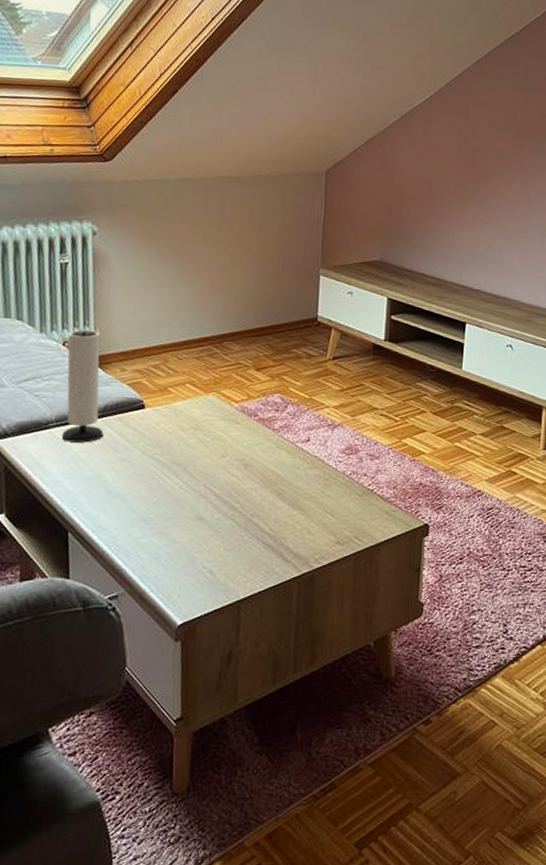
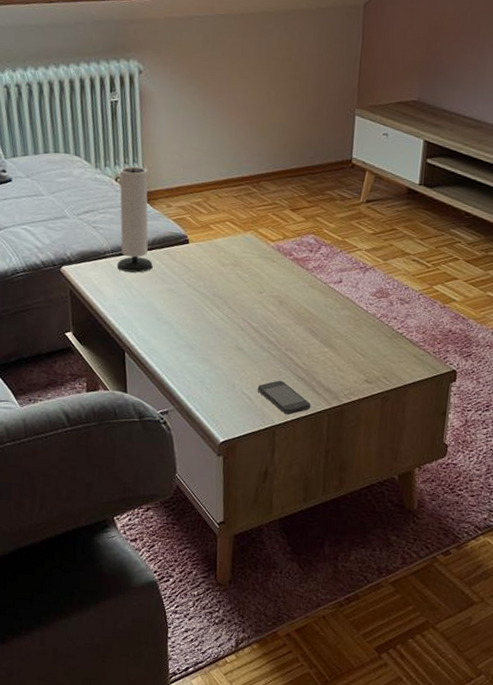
smartphone: none [220,549,280,586] -> present [257,380,312,415]

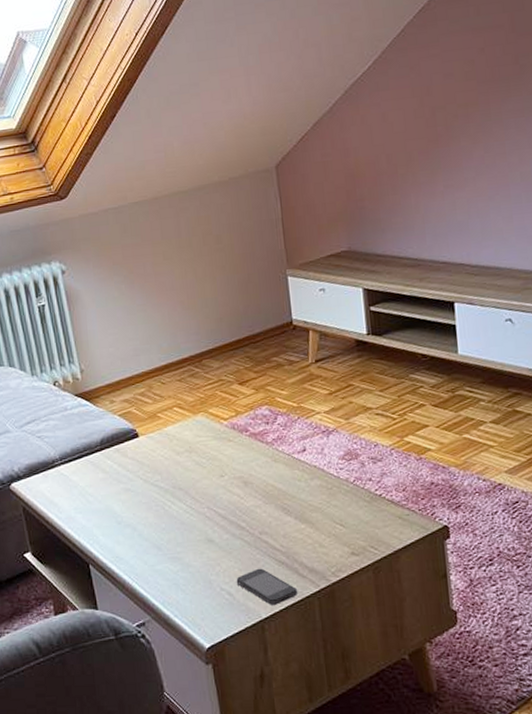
speaker: present [117,166,153,273] -> none [56,366,105,478]

